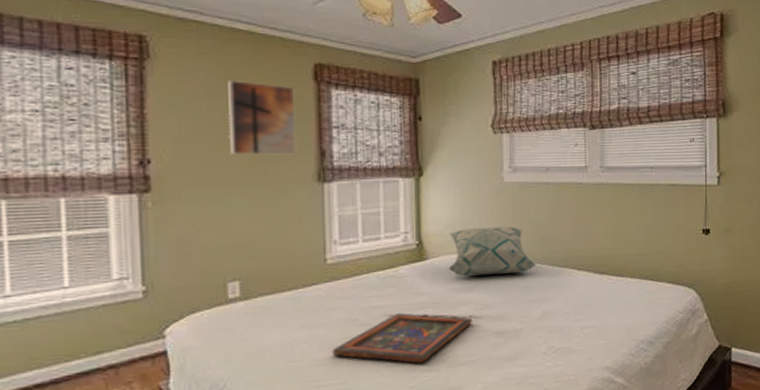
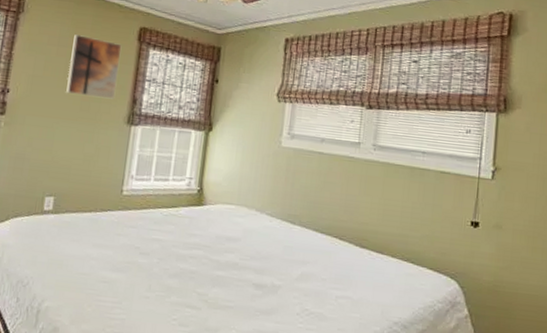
painted panel: present [332,313,473,364] -> none [114,249,237,299]
decorative pillow: present [448,227,536,276] -> none [222,183,301,232]

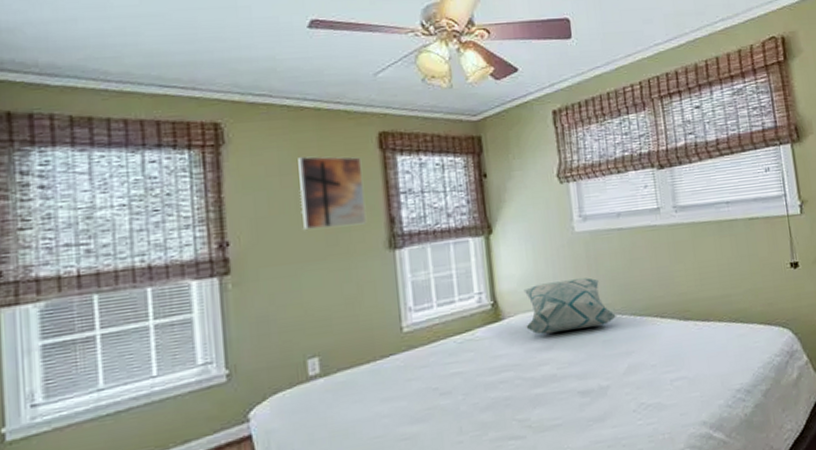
decorative pillow: none [222,183,301,232] -> present [523,277,616,335]

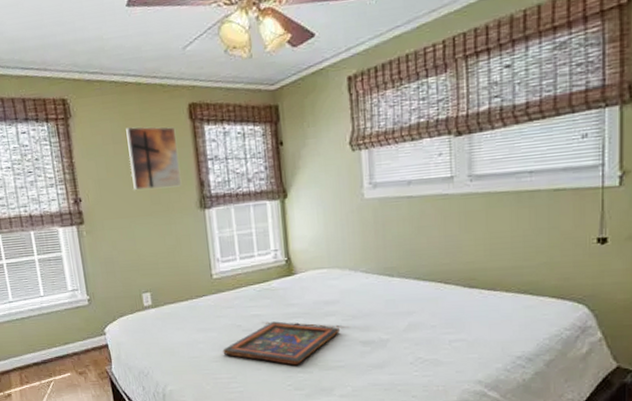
painted panel: none [414,377,556,432] -> present [223,321,341,366]
decorative pillow: present [523,277,616,335] -> none [314,242,400,290]

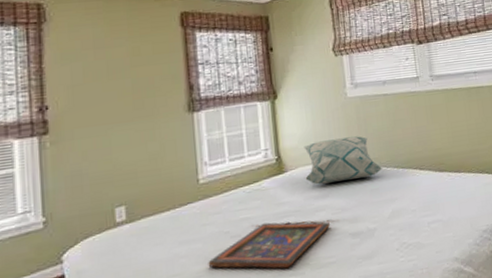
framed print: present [126,127,182,190] -> none [110,32,169,95]
decorative pillow: none [314,242,400,290] -> present [303,136,382,185]

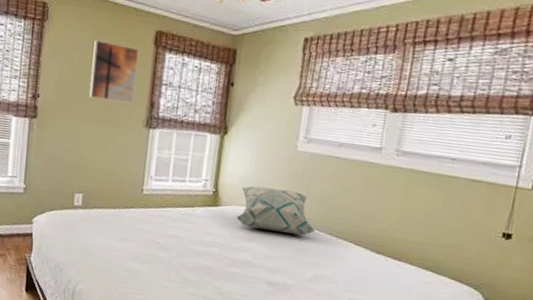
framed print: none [110,32,169,95] -> present [89,40,139,103]
painted panel: present [208,222,331,269] -> none [137,245,250,292]

